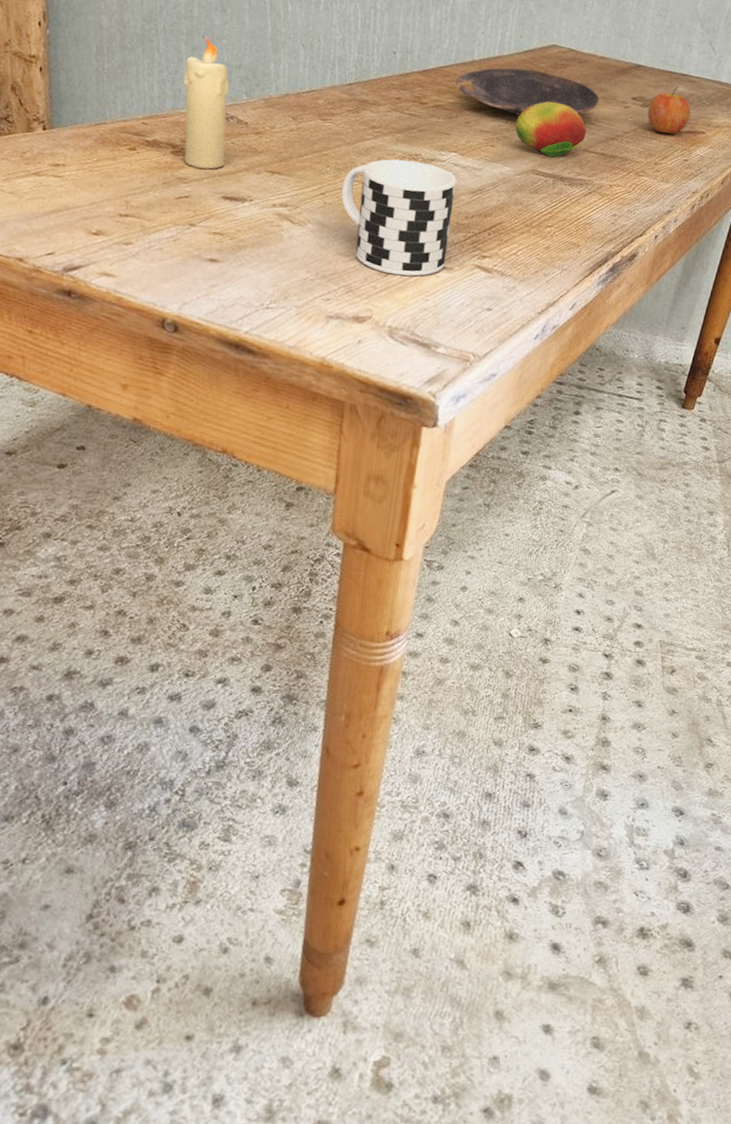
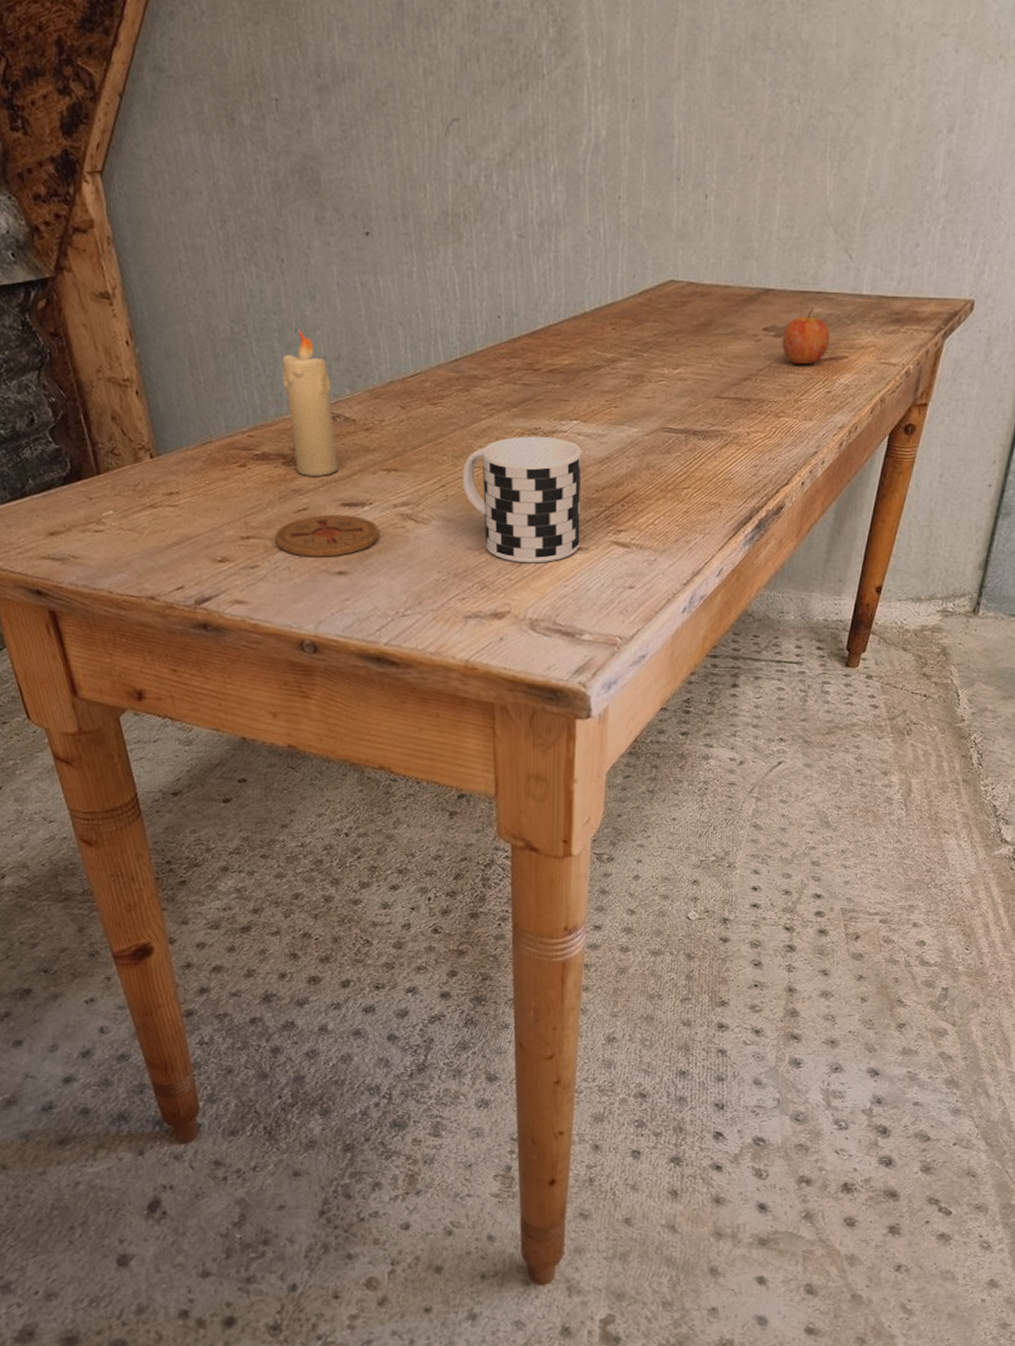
coaster: none [152,204,256,245] -> present [274,514,379,557]
bowl: present [456,68,600,116] -> none [569,313,727,369]
fruit: present [515,101,587,157] -> none [638,346,716,410]

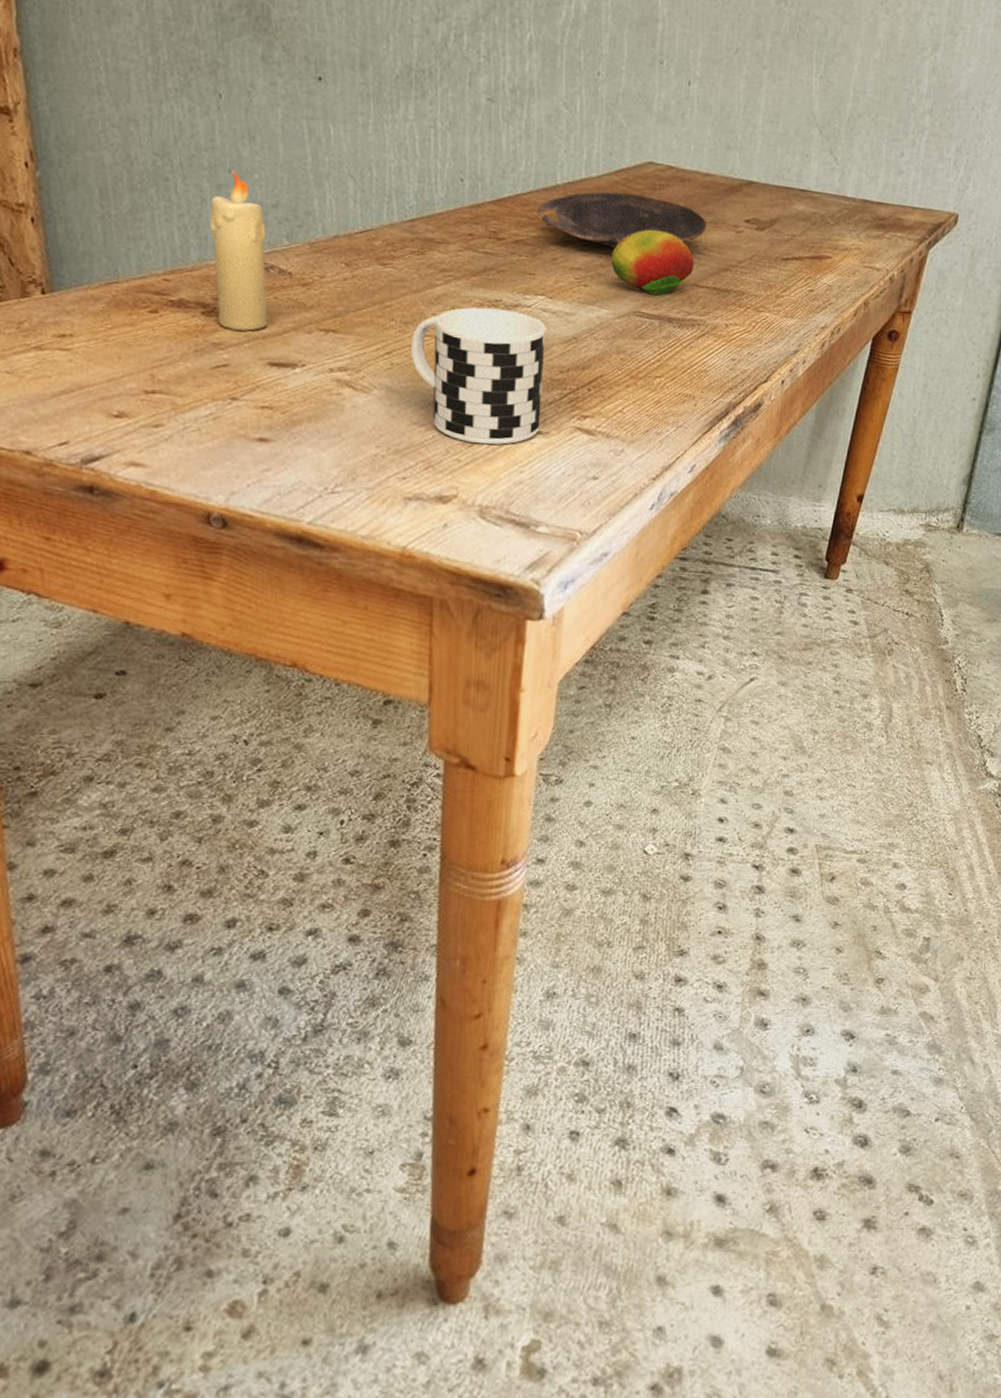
coaster: present [274,514,379,557] -> none [185,373,311,421]
bowl: none [569,313,727,369] -> present [537,191,707,249]
fruit: none [638,346,716,410] -> present [611,229,695,295]
apple: present [782,307,830,365] -> none [764,204,813,261]

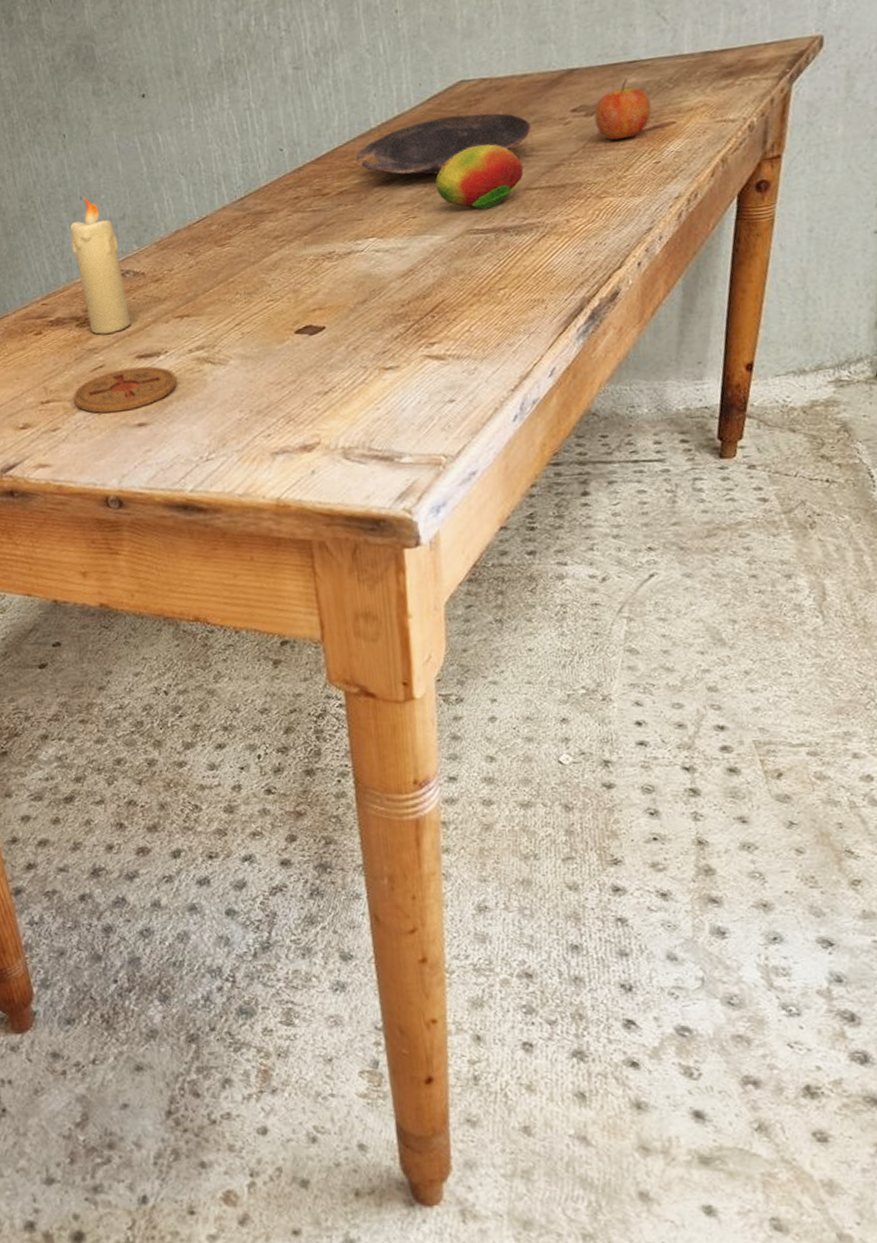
coaster: none [185,373,311,421] -> present [73,366,177,414]
cup: present [410,307,546,445] -> none [256,258,390,391]
apple: none [764,204,813,261] -> present [594,78,652,141]

